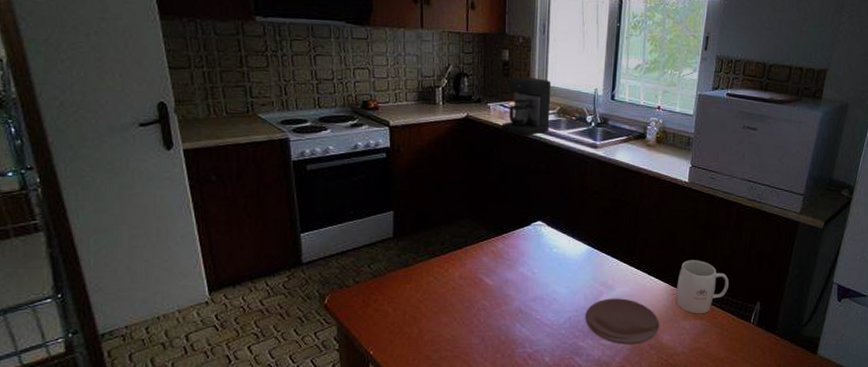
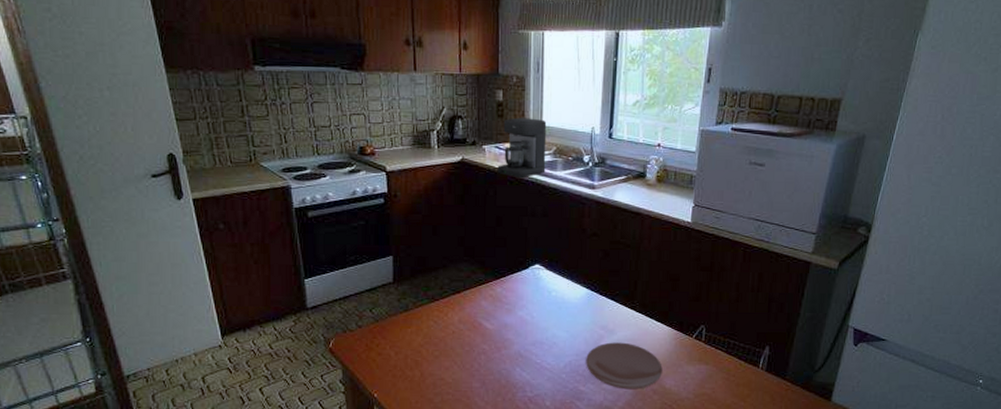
mug: present [676,260,729,314] -> none [679,303,735,359]

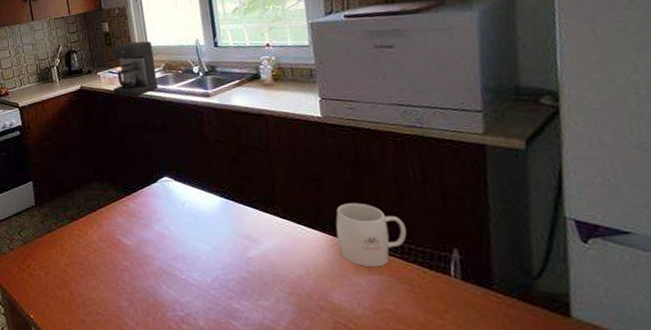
plate: present [586,342,663,390] -> none [234,252,327,306]
mug: none [679,303,735,359] -> present [335,203,407,268]

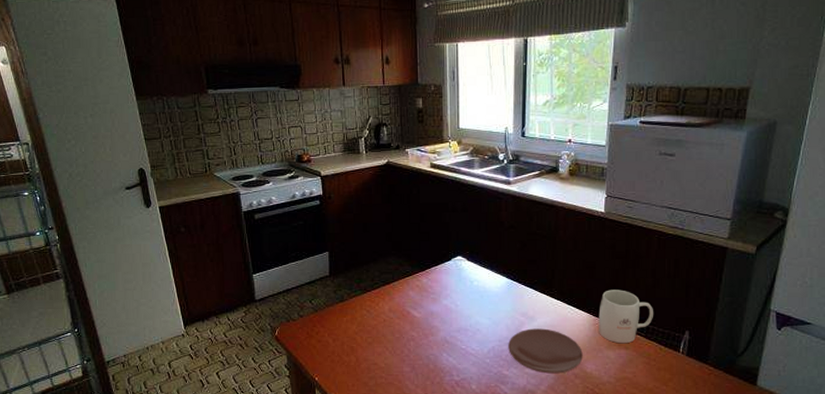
coffee maker: present [112,41,159,97] -> none [419,122,464,178]
plate: none [234,252,327,306] -> present [508,328,583,374]

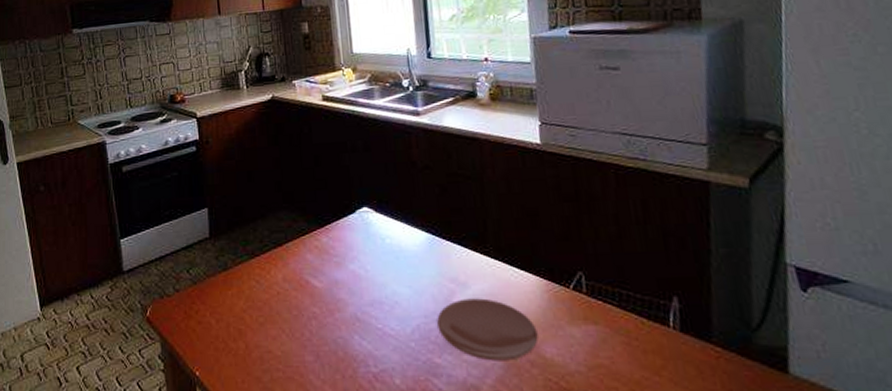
mug: present [599,289,653,344] -> none [550,243,626,317]

